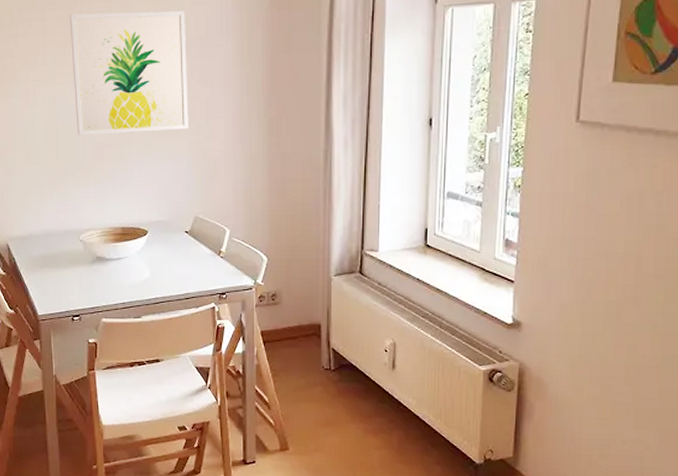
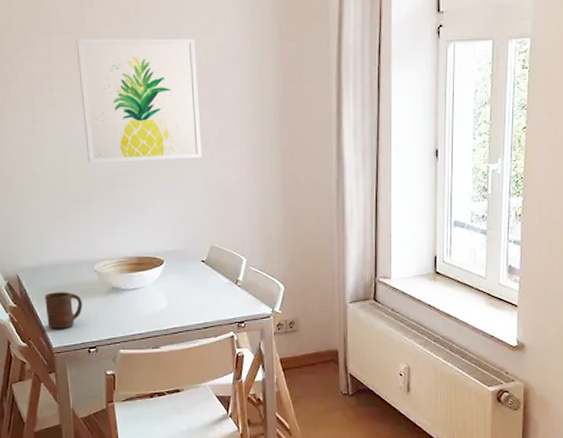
cup: none [32,261,68,297] -> present [45,292,83,329]

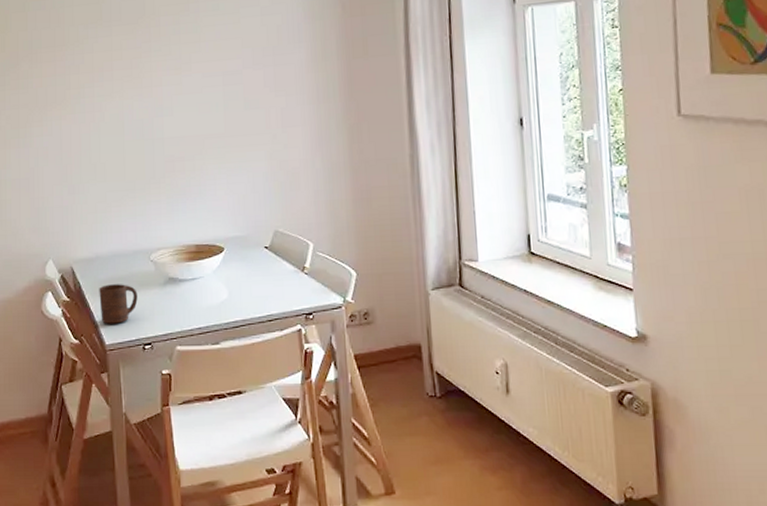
wall art: present [76,38,202,164] -> none [136,21,264,150]

